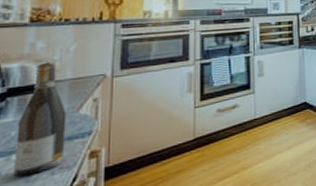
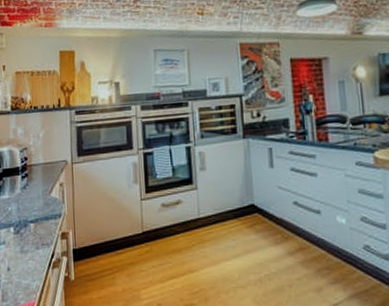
wine bottle: present [14,63,67,177] -> none [11,148,45,247]

